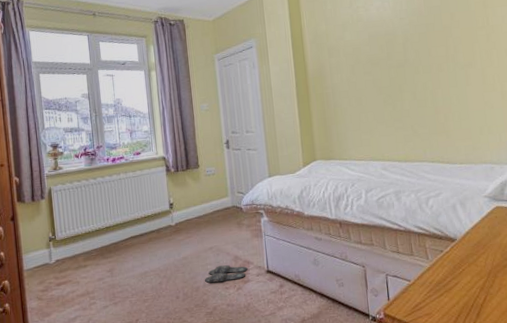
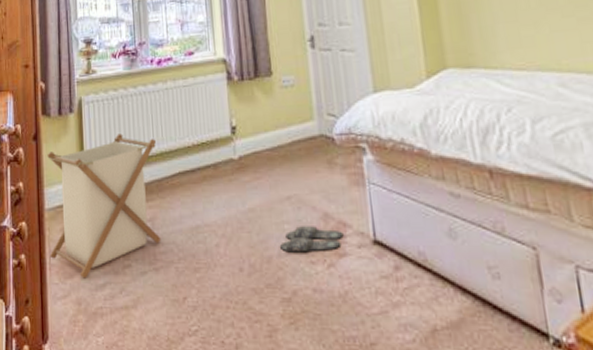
laundry basket: none [24,212,119,315] -> present [47,134,162,279]

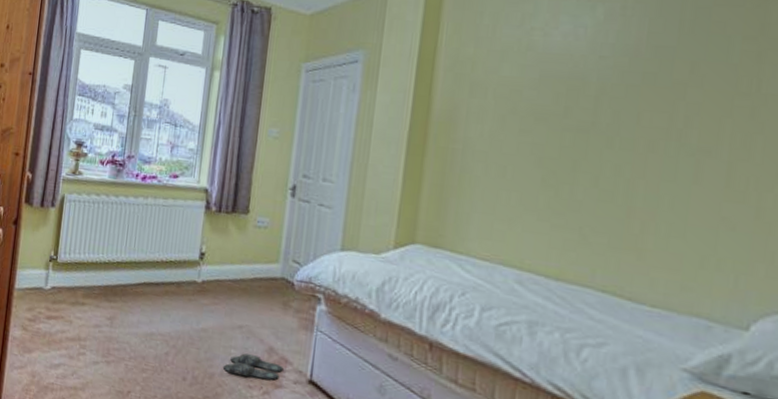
laundry basket: present [47,134,162,279] -> none [13,235,129,356]

